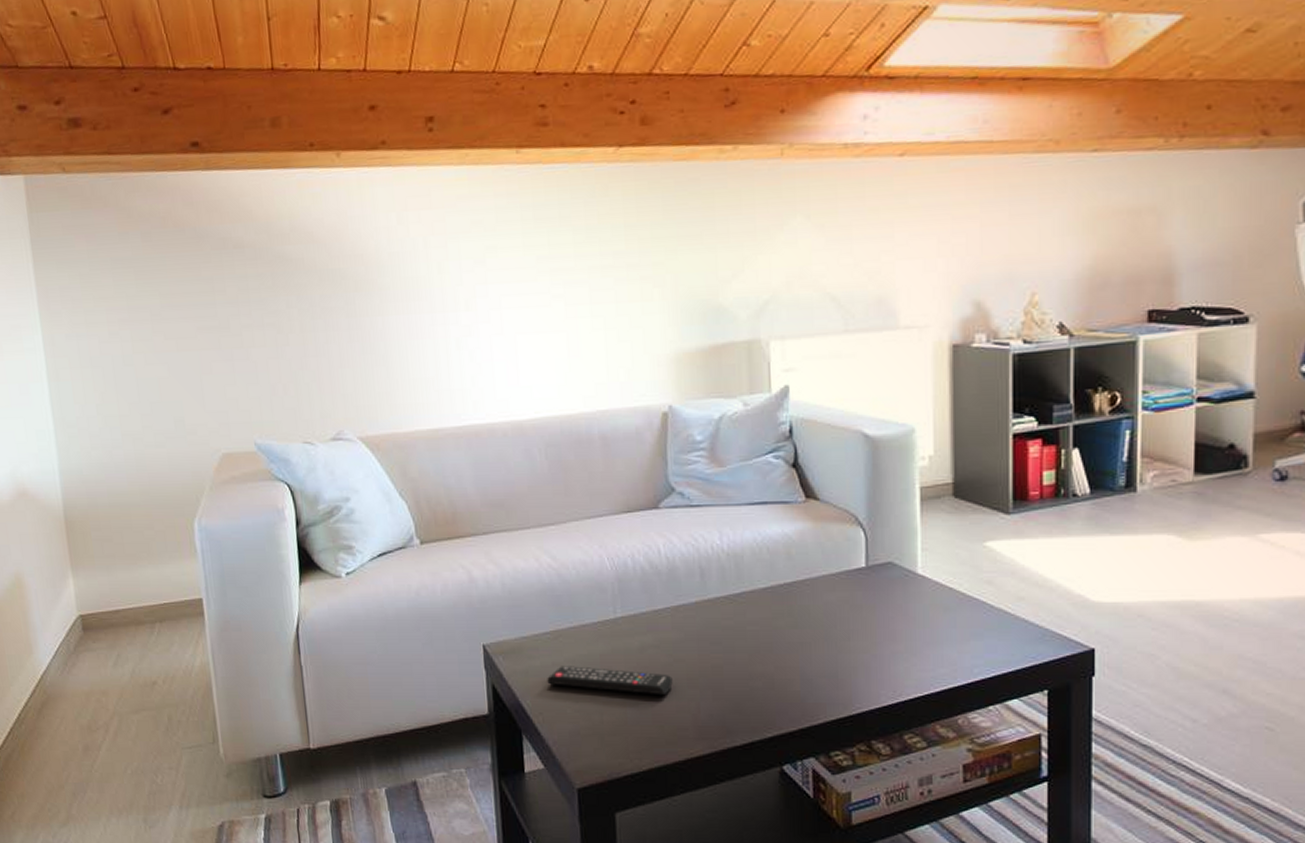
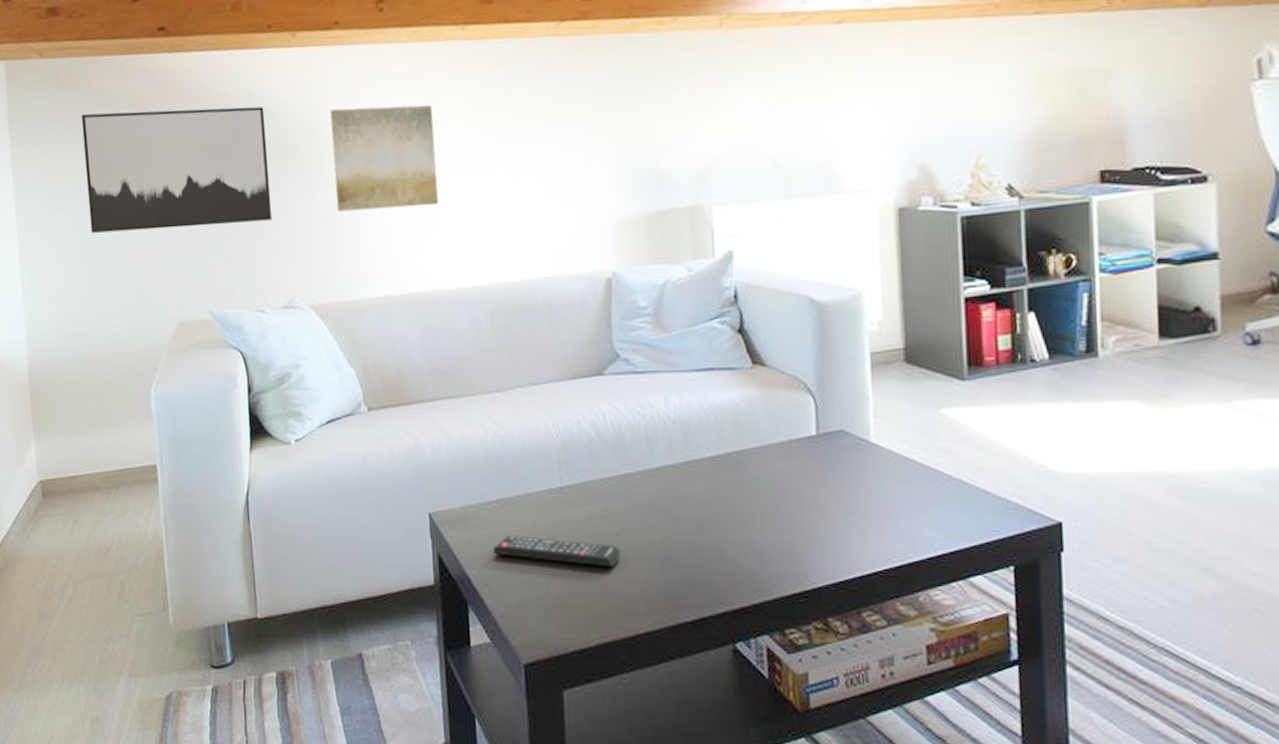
wall art: none [110,230,319,361] -> present [81,106,273,233]
wall art: none [378,231,492,341] -> present [330,104,438,212]

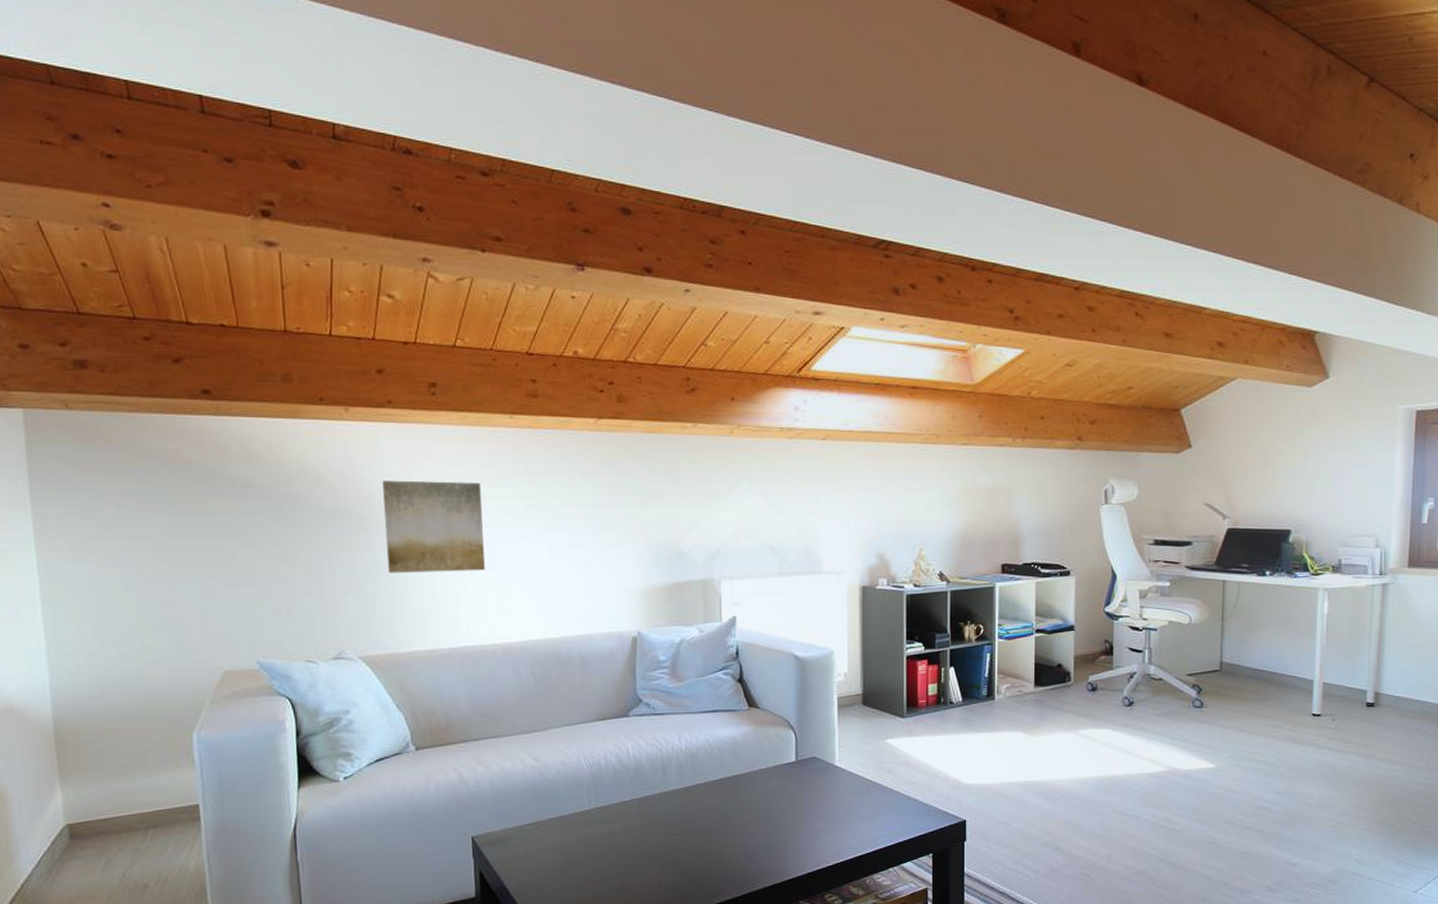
wall art: present [81,106,273,233] -> none [114,468,323,585]
remote control: present [493,536,621,568] -> none [529,851,638,873]

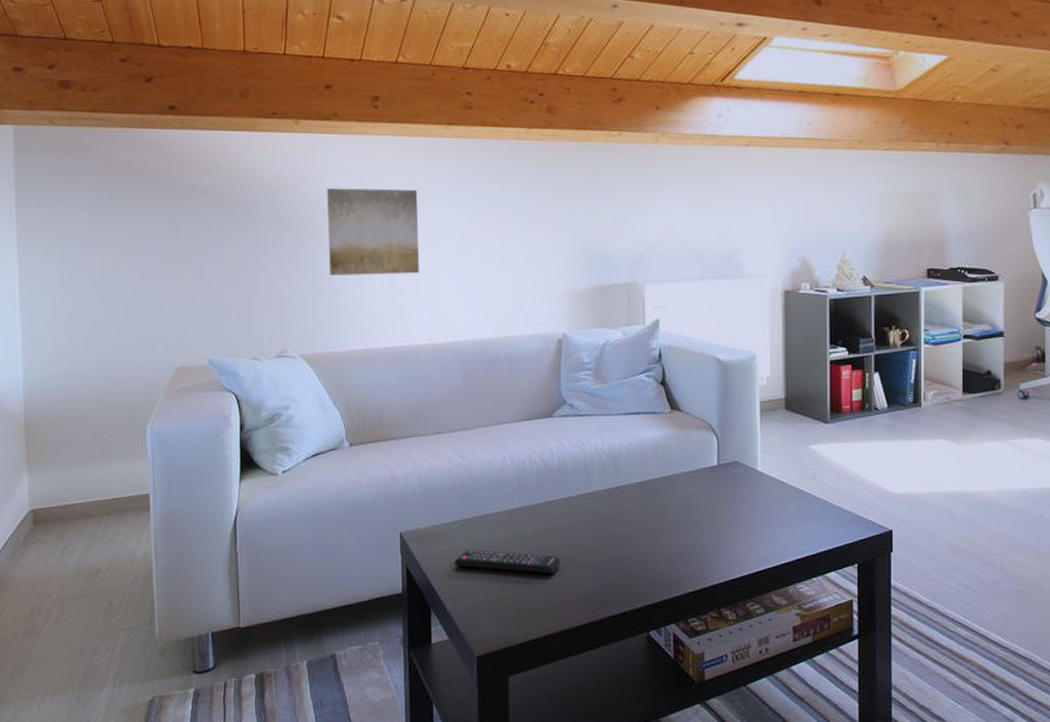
remote control: none [529,851,638,873] -> present [454,550,560,574]

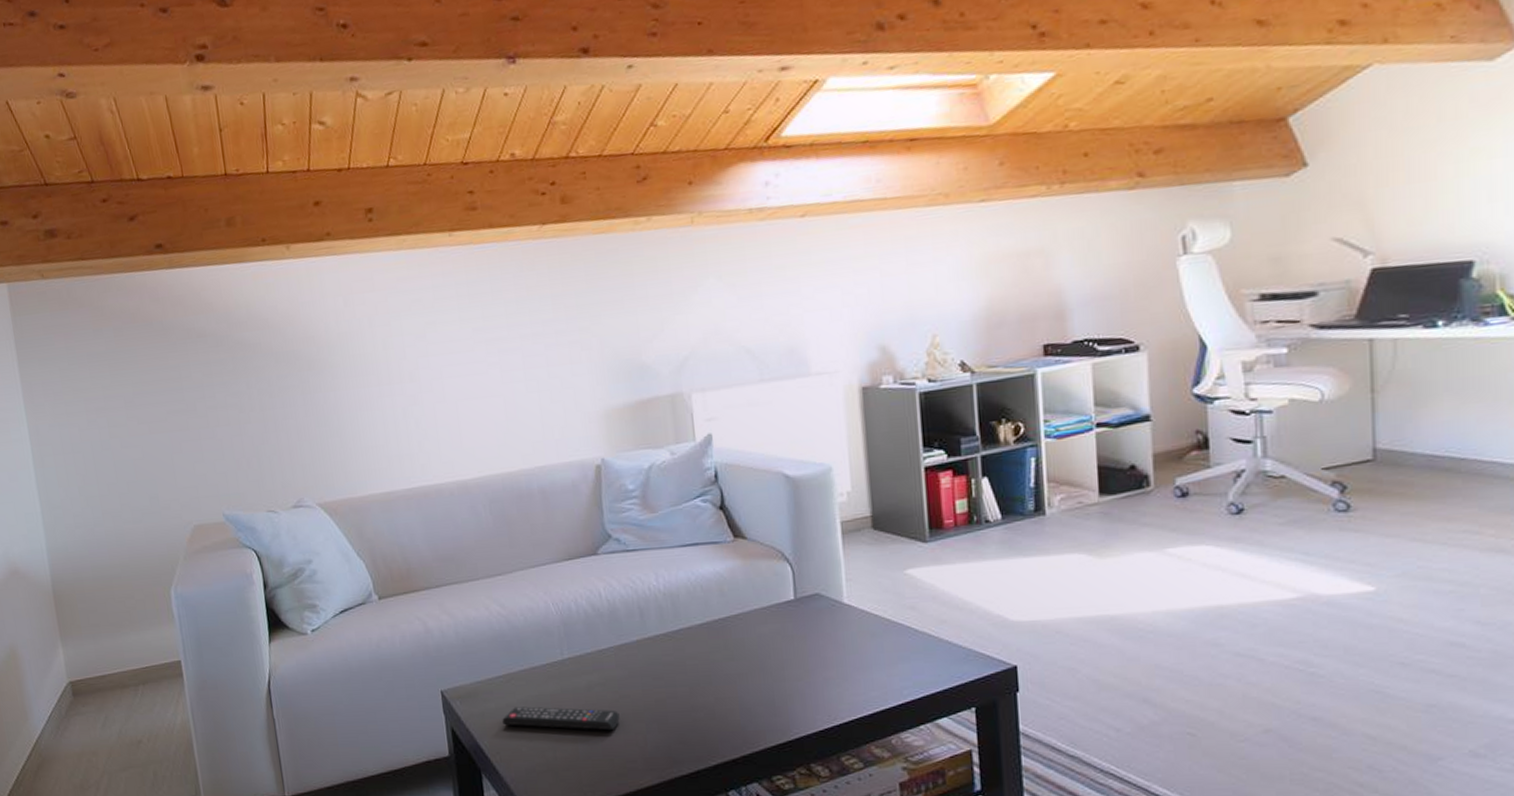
wall art: present [327,188,419,276] -> none [327,309,435,414]

